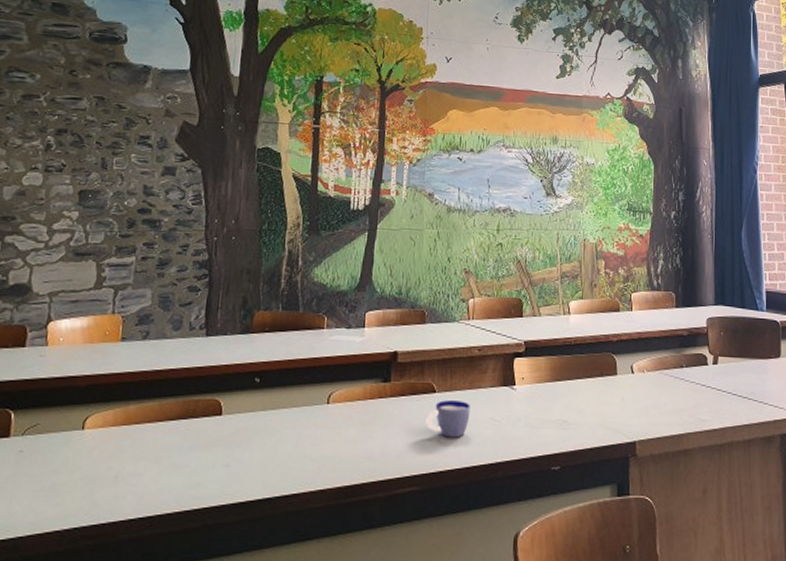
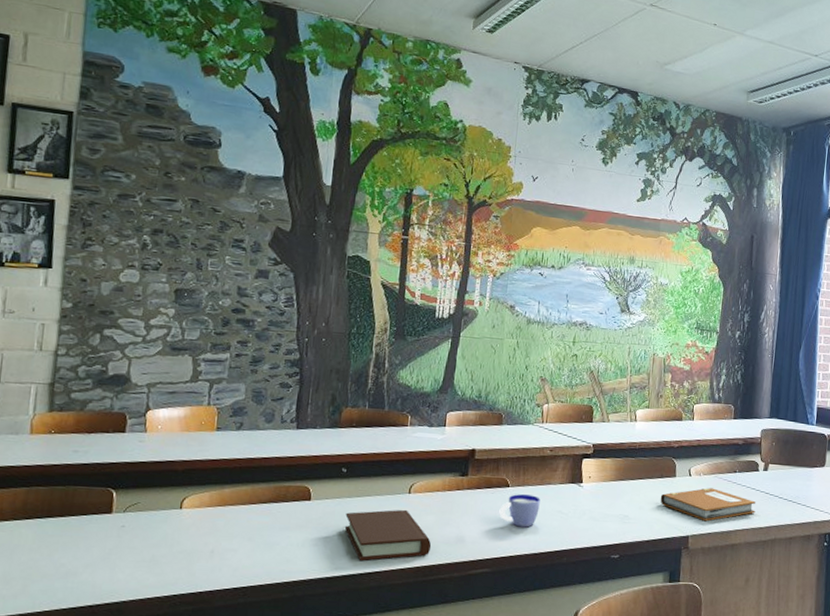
book: none [258,422,354,483] -> present [344,509,432,561]
notebook: none [601,386,708,425] -> present [660,488,756,522]

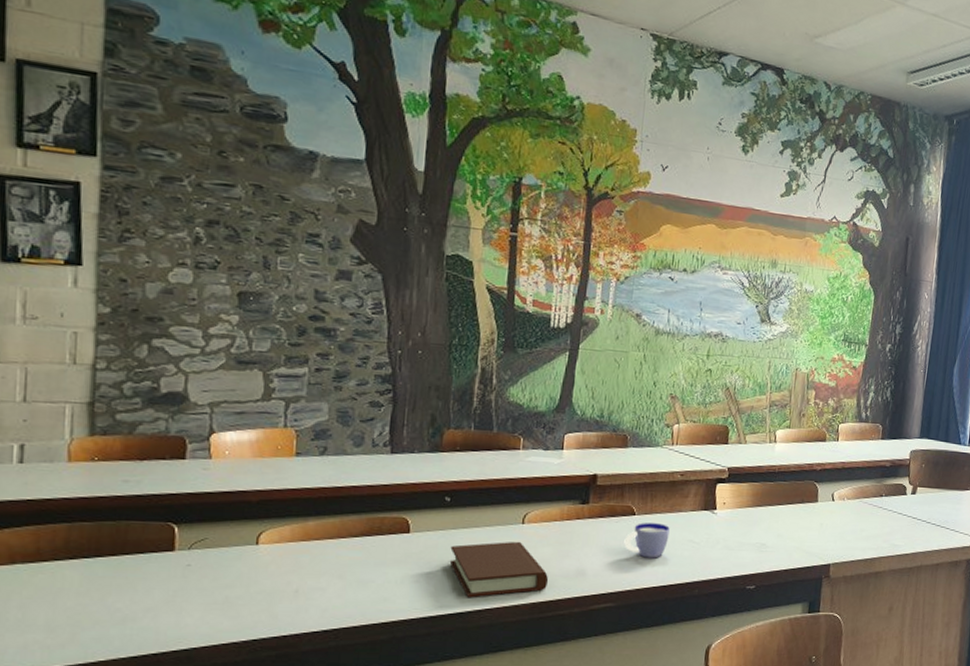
notebook: present [660,488,756,522] -> none [800,513,902,549]

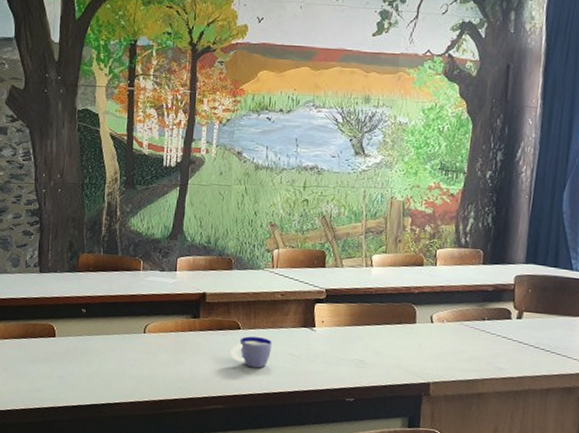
book: present [449,541,549,598] -> none [86,347,167,393]

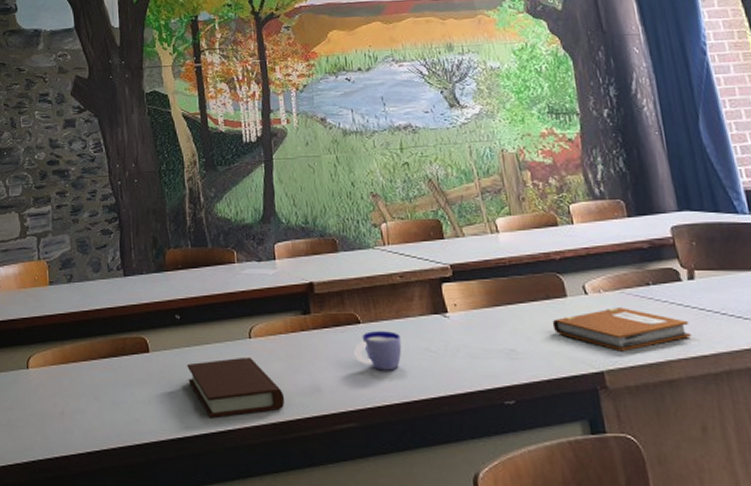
book: none [86,347,167,393] -> present [187,356,285,419]
notebook: none [398,335,507,369] -> present [552,307,692,352]

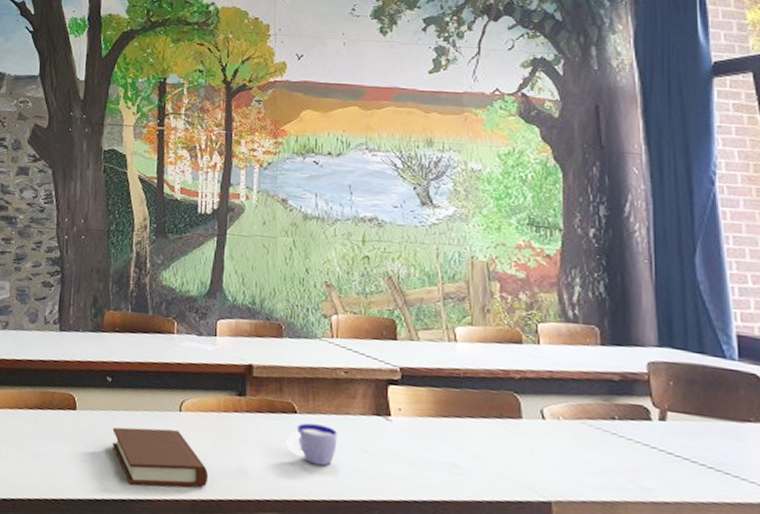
notebook: present [552,307,692,352] -> none [502,437,654,485]

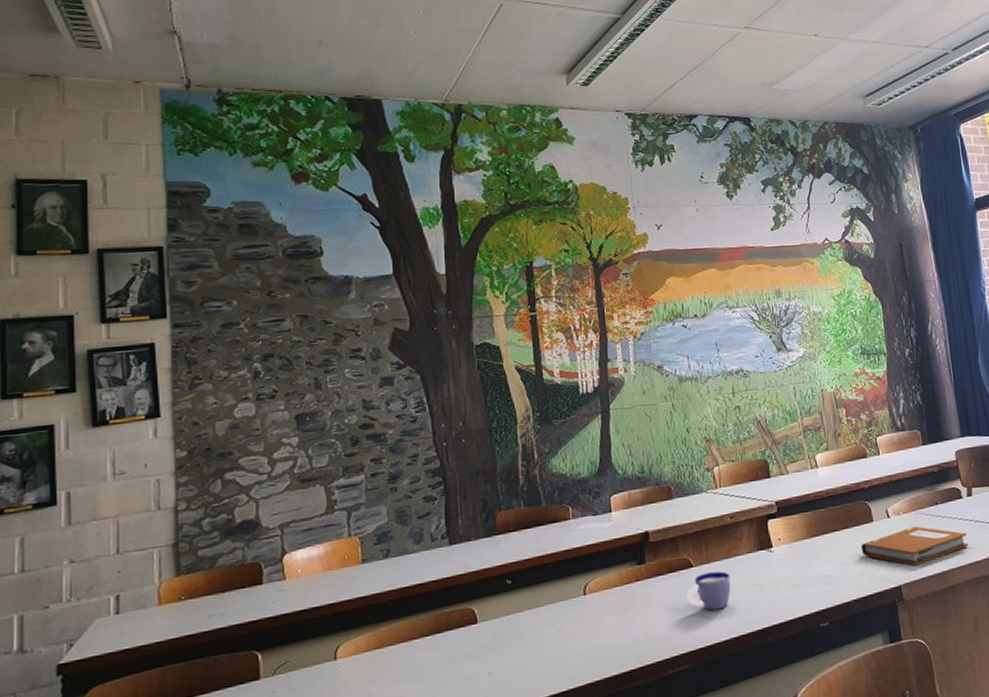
book: present [112,427,209,488] -> none [518,614,620,683]
notebook: none [502,437,654,485] -> present [860,526,969,566]

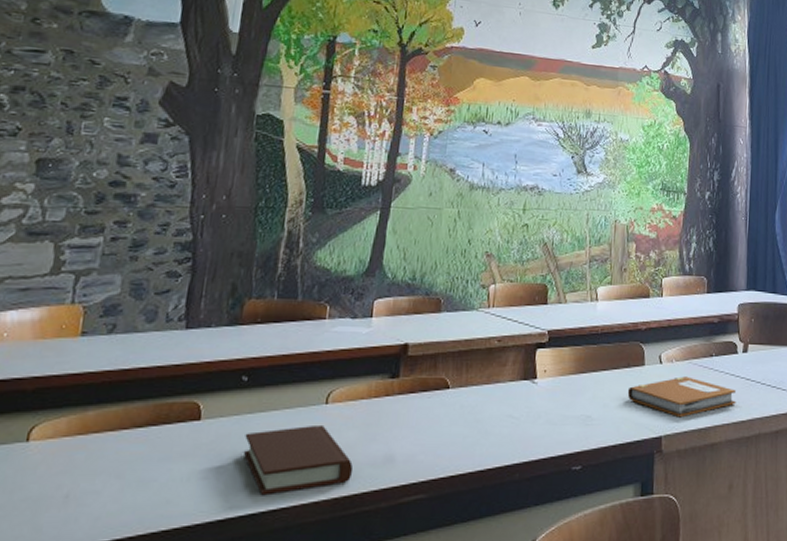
book: none [518,614,620,683] -> present [243,424,354,496]
cup: present [687,571,731,611] -> none [437,397,487,438]

